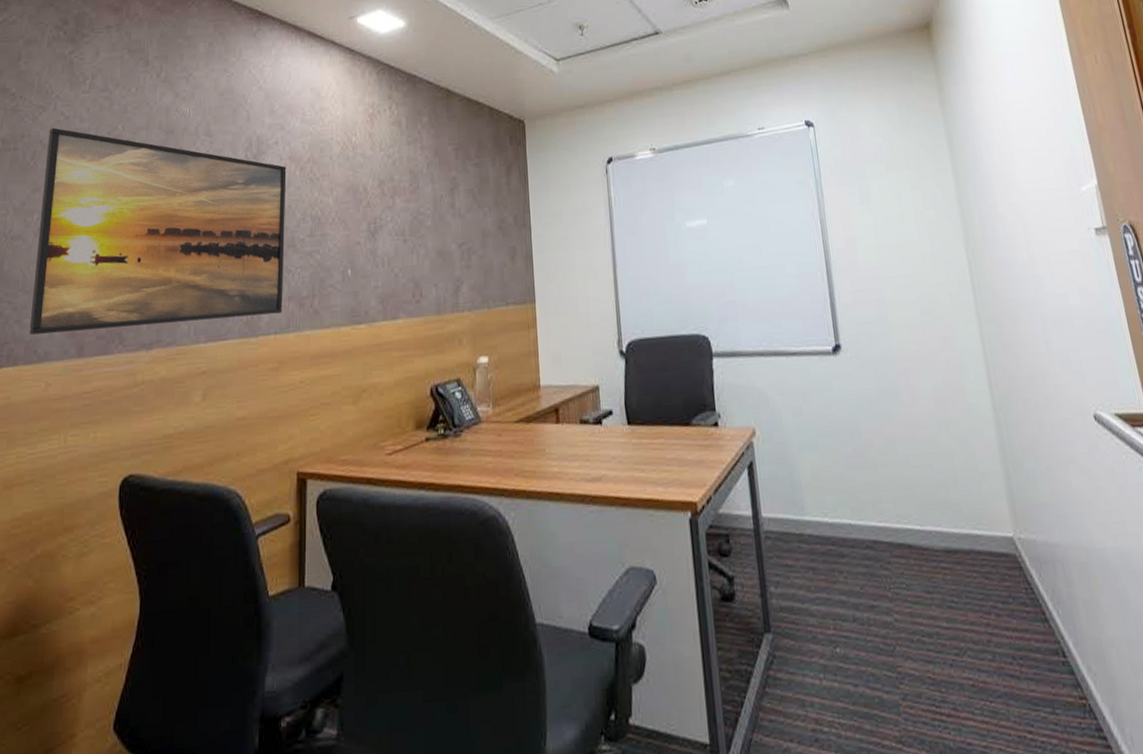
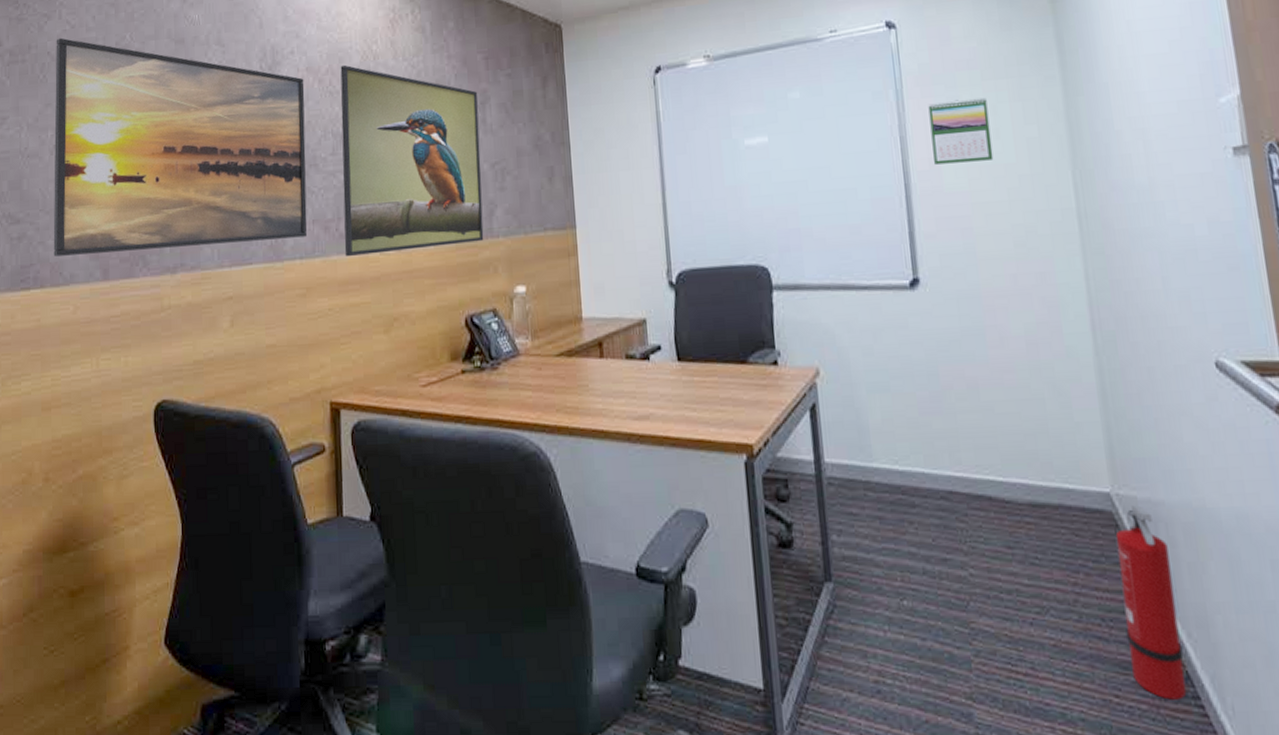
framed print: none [318,154,450,332] -> present [340,64,484,257]
calendar: none [843,186,900,244] -> present [928,97,994,165]
fire extinguisher: none [1020,548,1091,733] -> present [1115,505,1187,700]

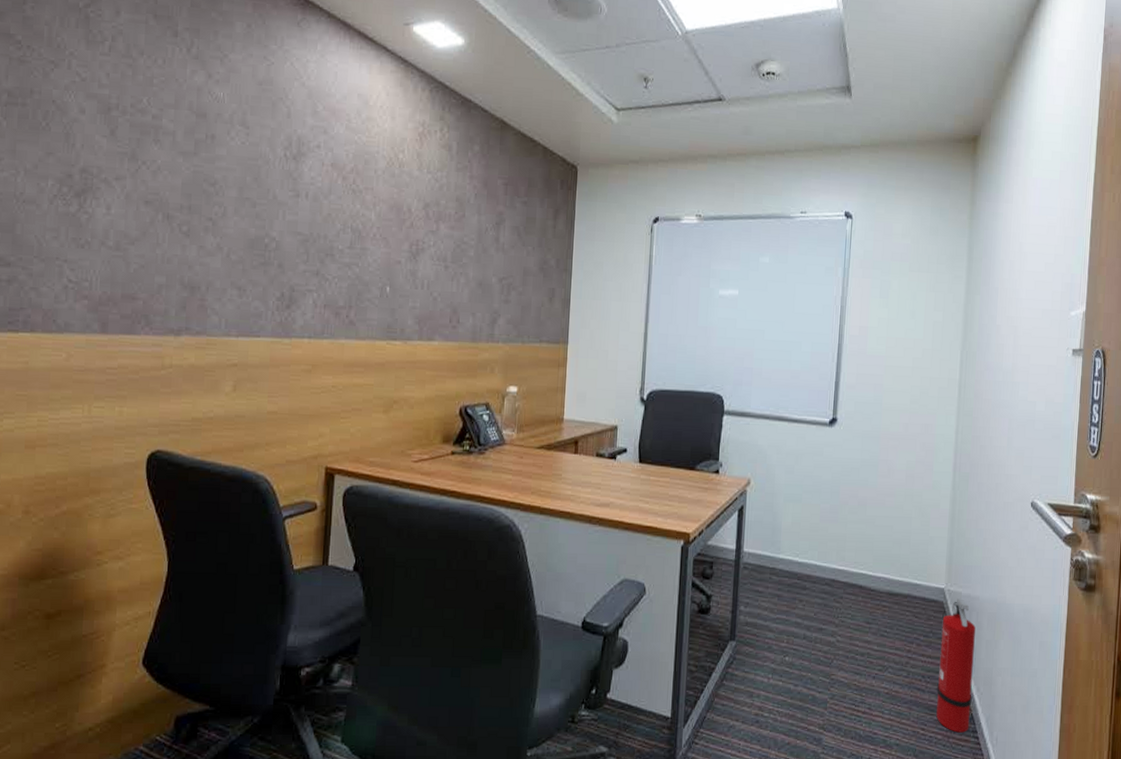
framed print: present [53,37,308,257] -> none [47,88,328,319]
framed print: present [340,64,484,257] -> none [352,167,495,344]
calendar: present [928,97,994,165] -> none [863,283,910,334]

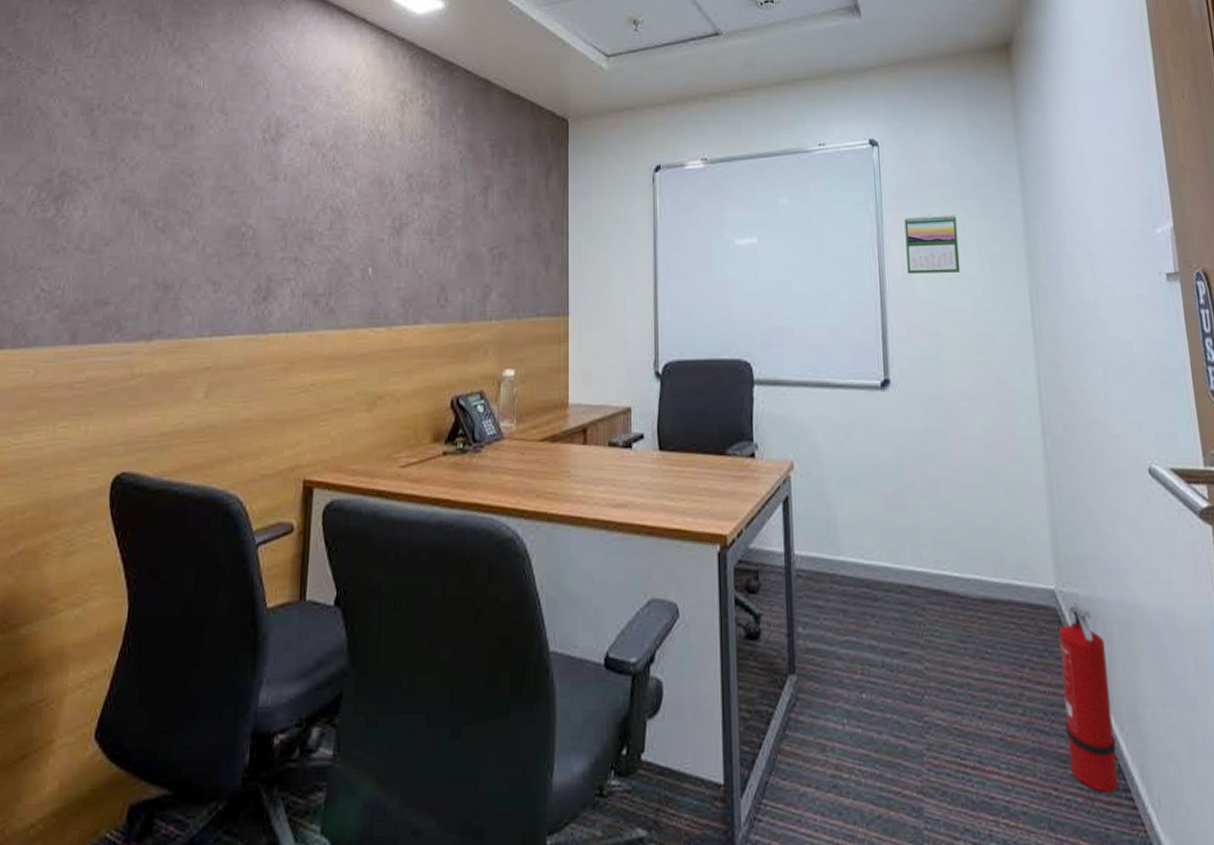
calendar: none [863,283,910,334] -> present [904,215,961,274]

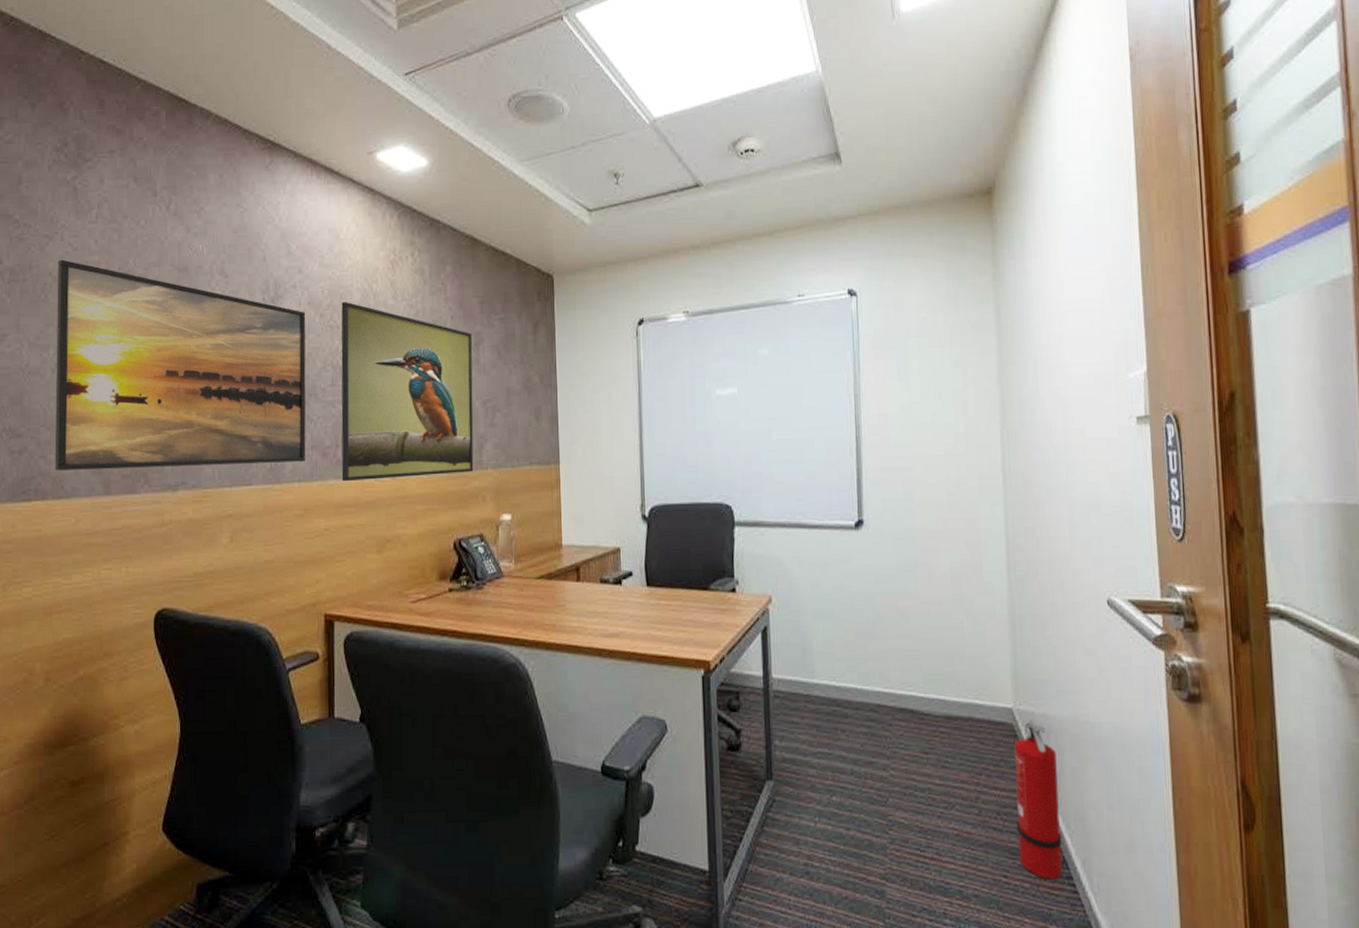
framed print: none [18,93,307,317] -> present [54,259,306,471]
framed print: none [333,142,482,333] -> present [341,301,474,482]
calendar: present [904,215,961,274] -> none [881,362,934,420]

